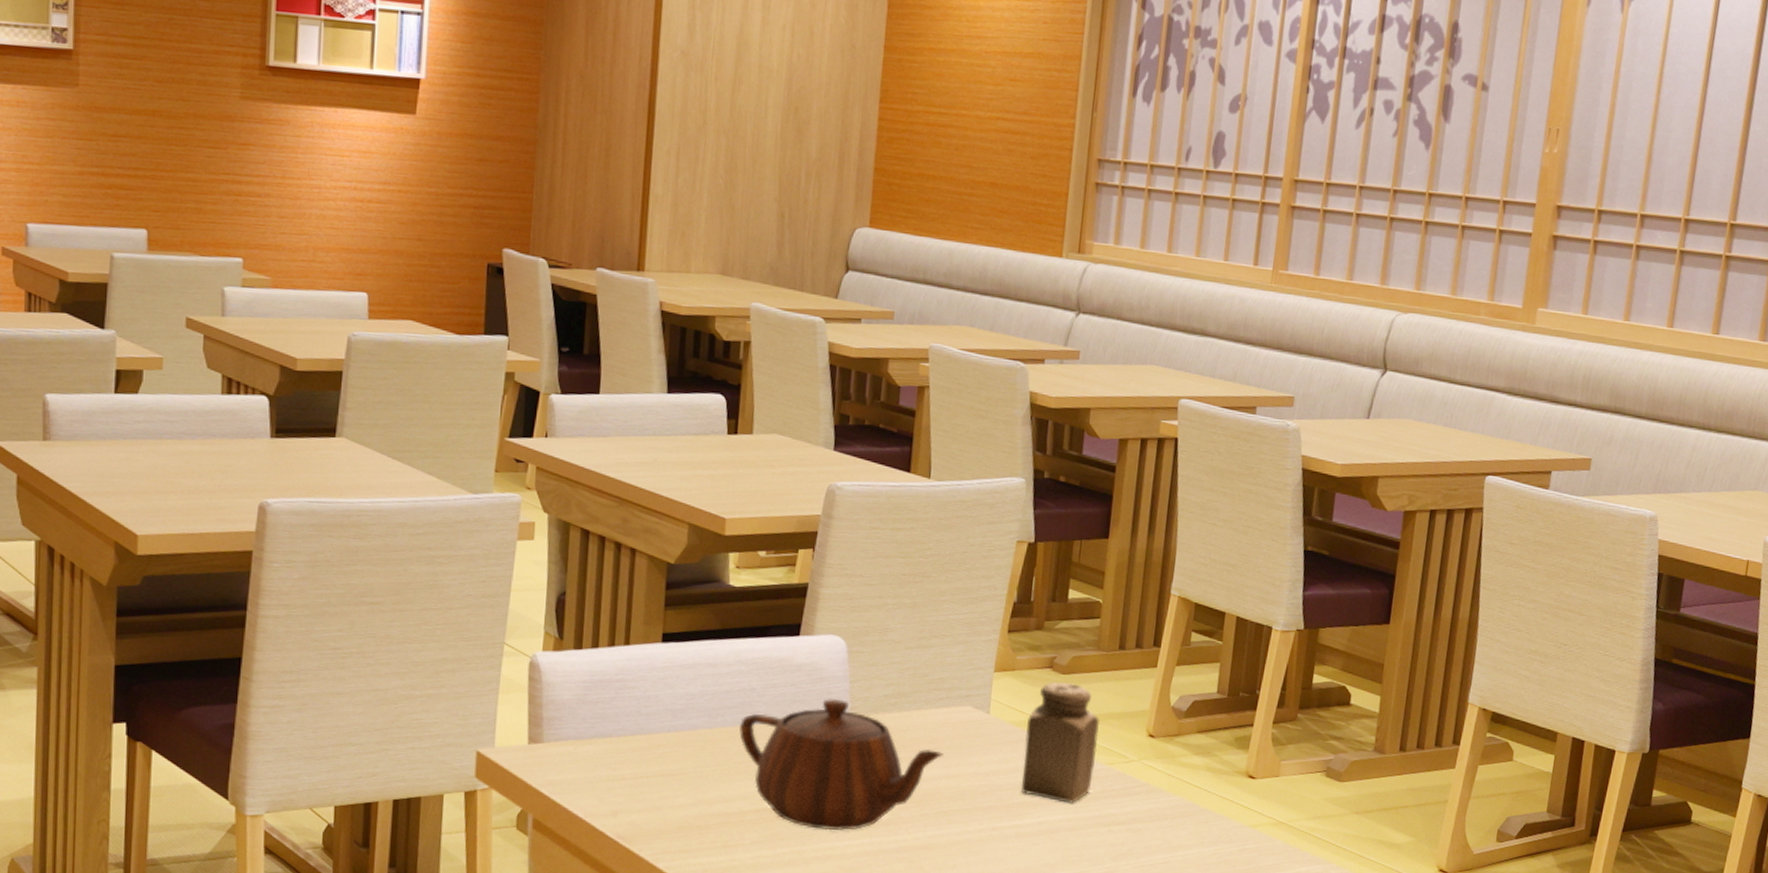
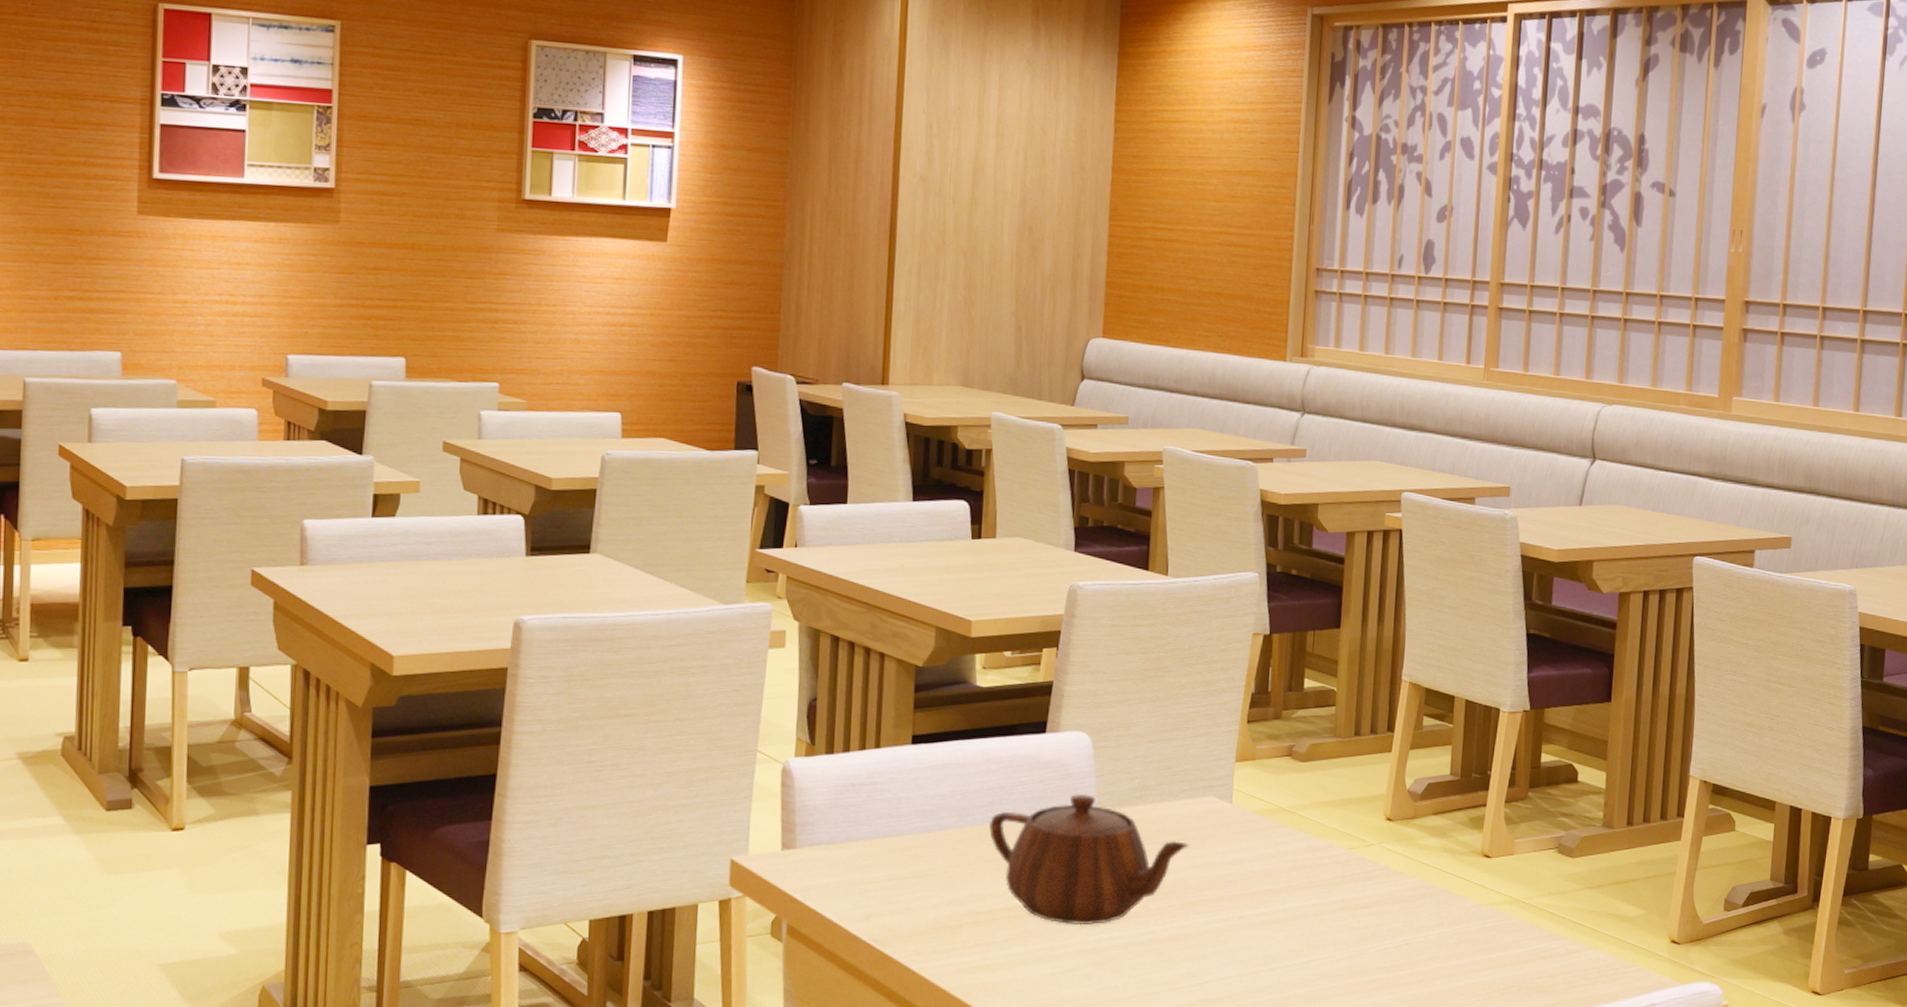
salt shaker: present [1020,682,1100,805] -> none [1264,770,1339,890]

